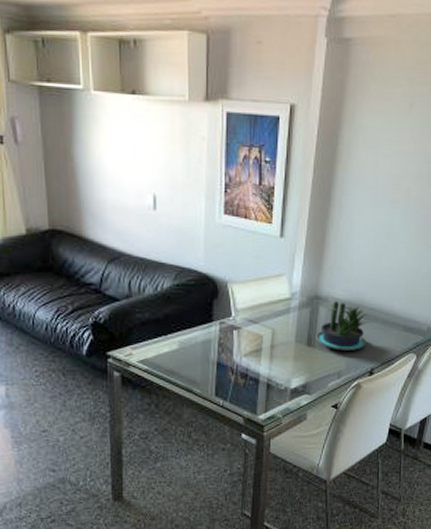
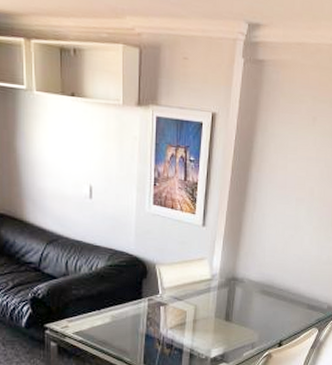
potted plant: present [316,302,372,351] -> none [233,283,281,325]

